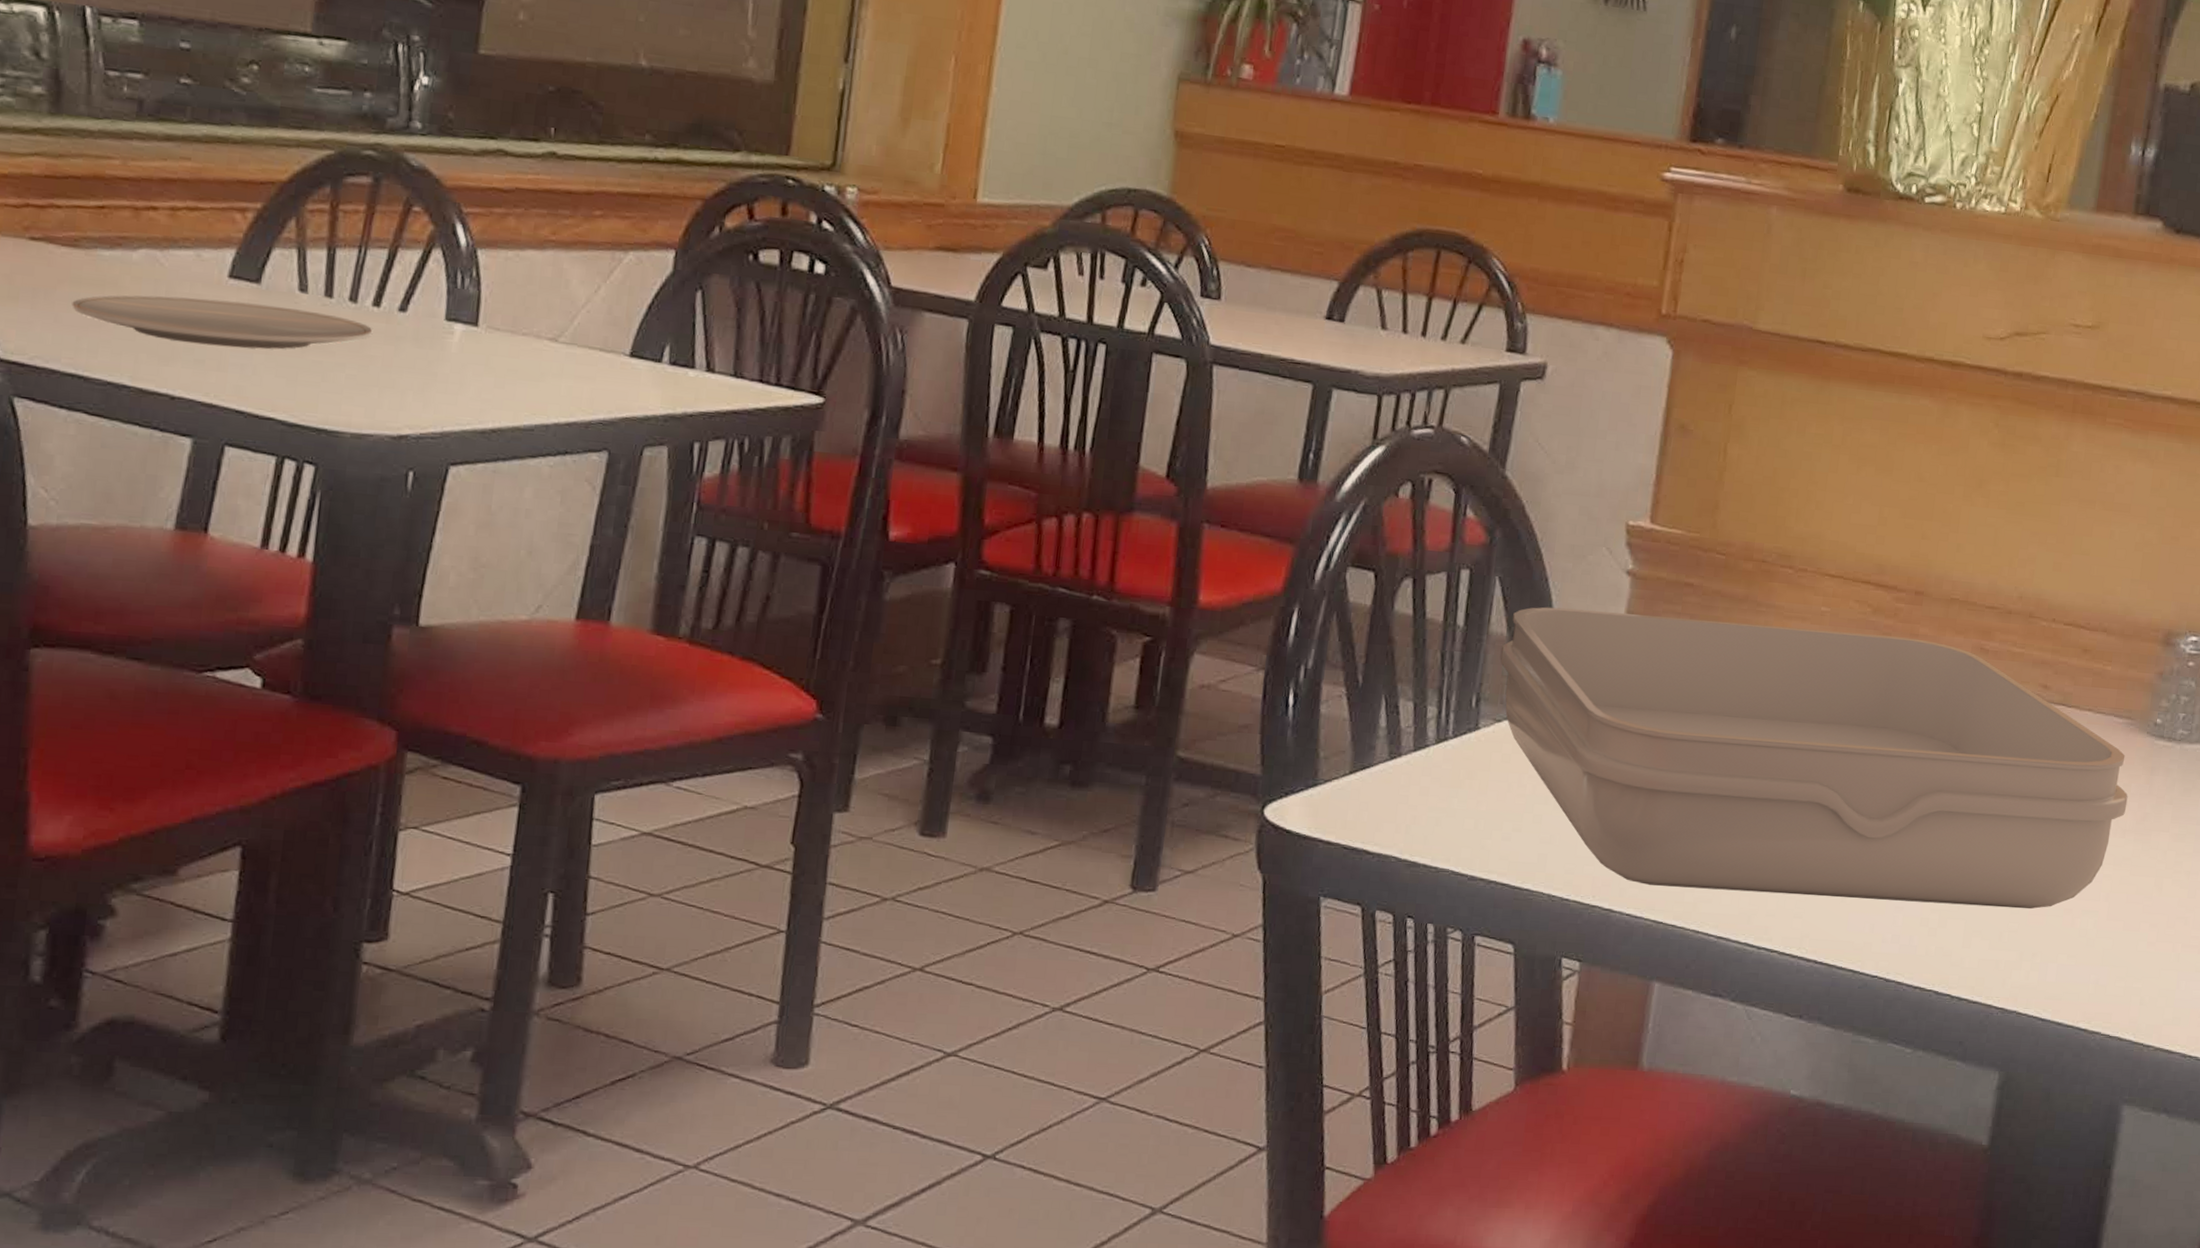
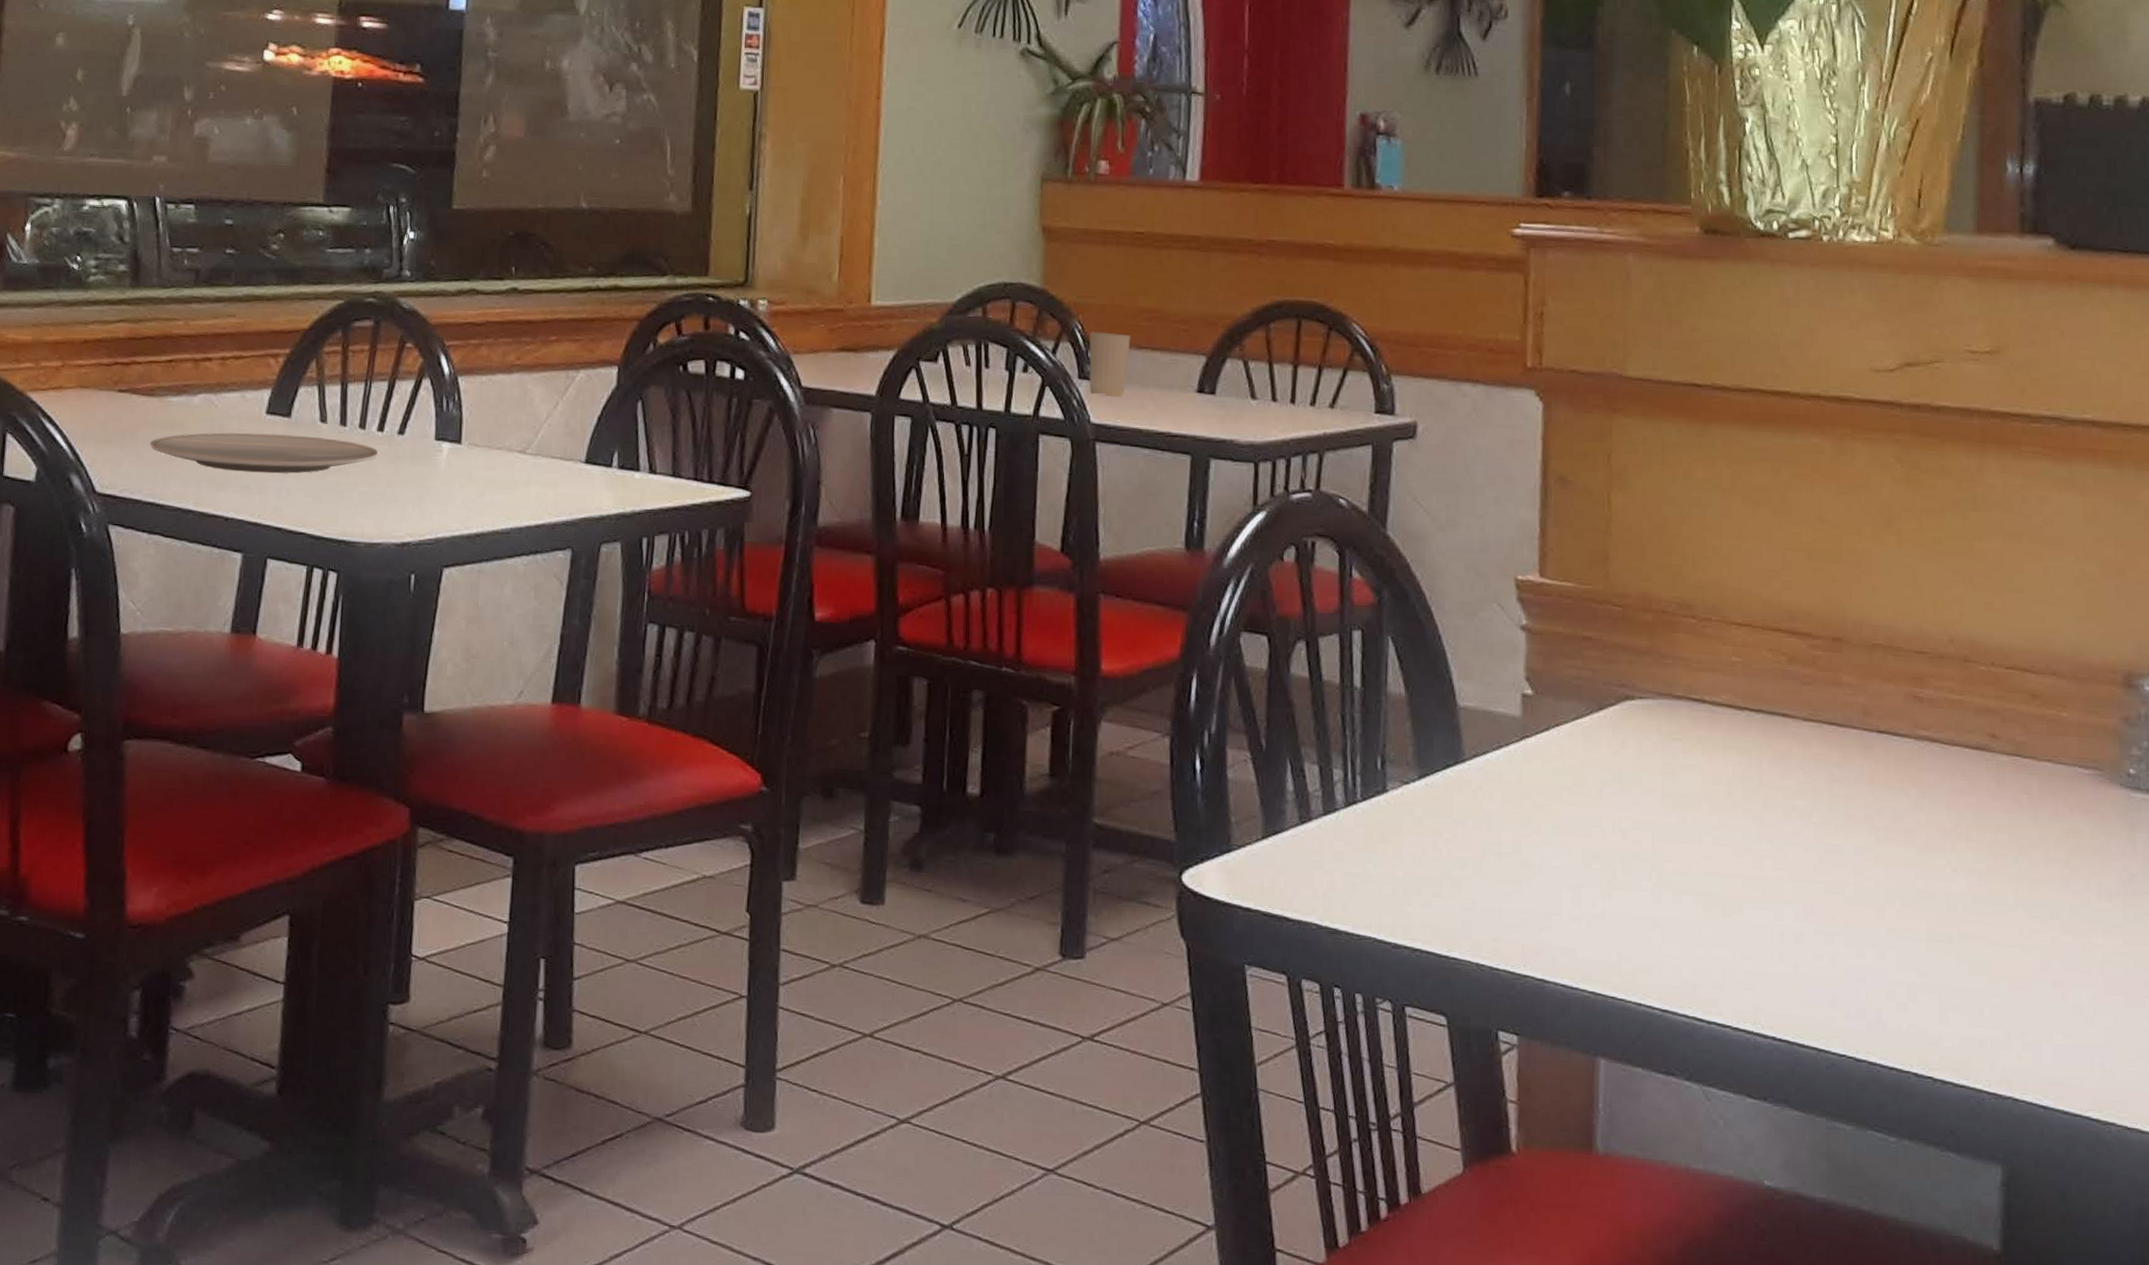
cup: none [1211,248,1261,319] -> present [1089,332,1131,397]
baking dish: present [1500,607,2128,909] -> none [1401,665,2109,982]

